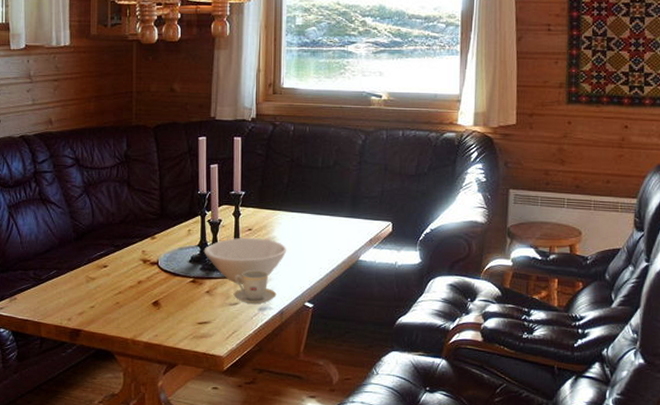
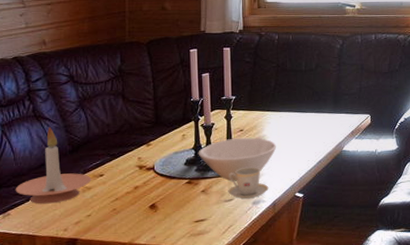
candle holder: none [21,212,96,292] -> present [15,127,92,204]

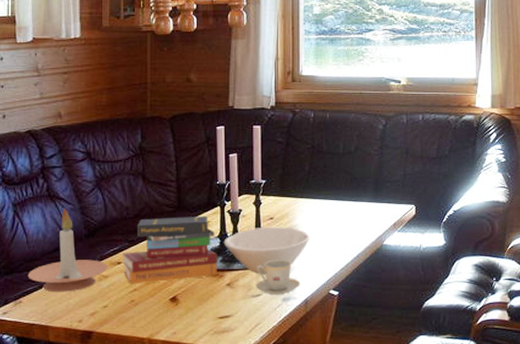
books: none [104,130,193,195] -> present [122,216,217,285]

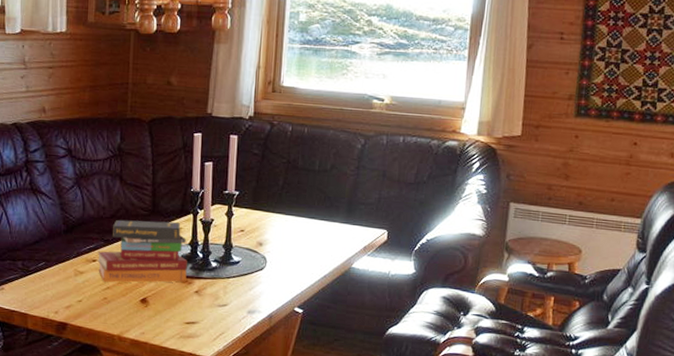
candle holder: present [27,208,109,292] -> none [9,203,84,284]
bowl: present [223,227,310,275] -> none [194,238,279,286]
teacup: present [255,259,301,294] -> none [222,271,266,307]

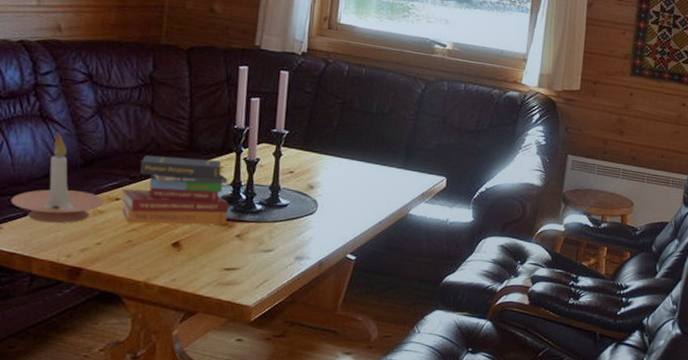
candle holder: none [9,203,84,284] -> present [10,132,105,224]

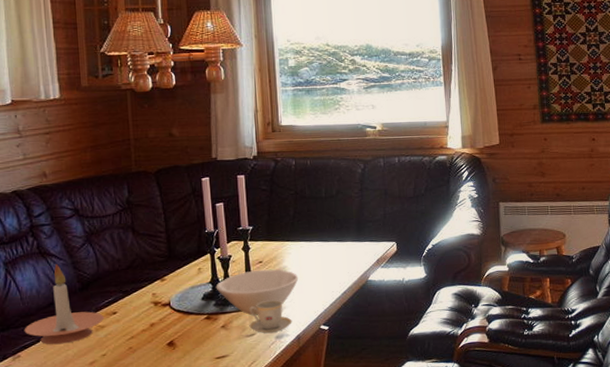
books: present [121,155,228,225] -> none [117,264,212,333]
bowl: none [236,180,332,230] -> present [215,269,299,316]
teacup: none [267,215,317,253] -> present [249,299,292,333]

